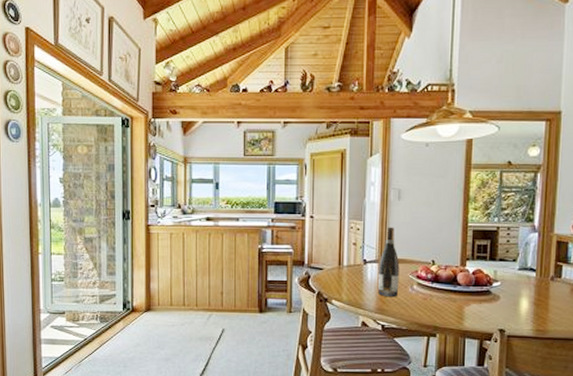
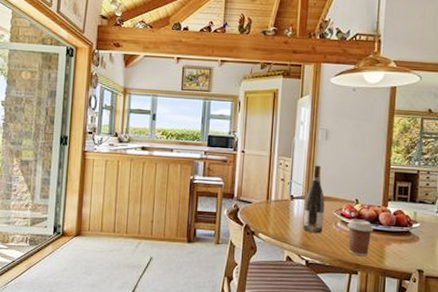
coffee cup: none [423,281,452,319] -> present [347,219,374,257]

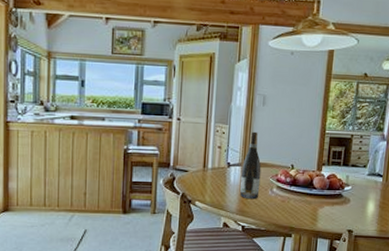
coffee cup: present [347,219,374,257] -> none [282,184,308,220]

